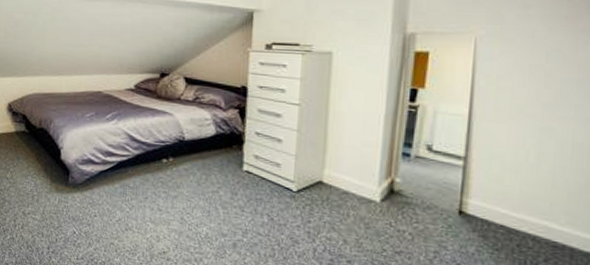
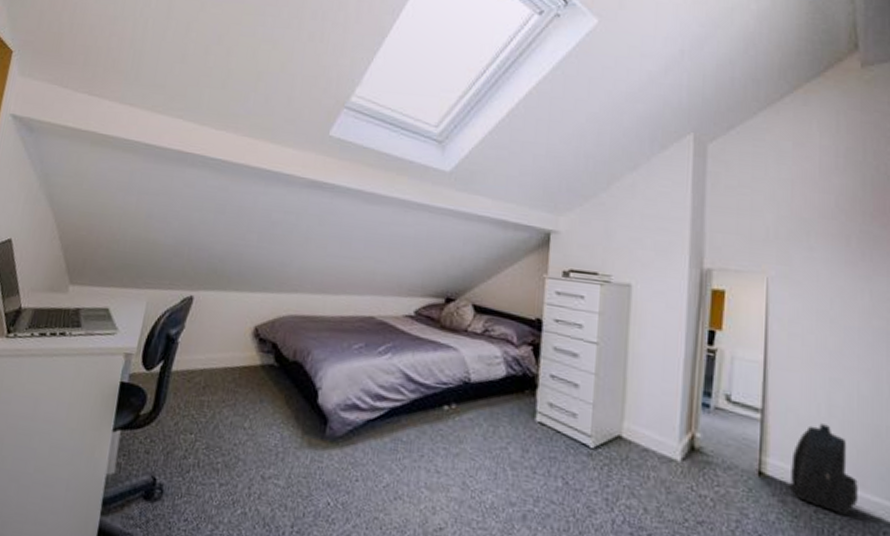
backpack: none [490,169,567,249] -> present [789,423,858,515]

